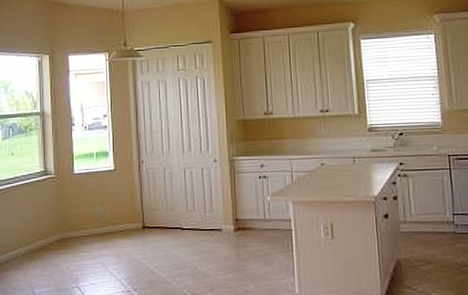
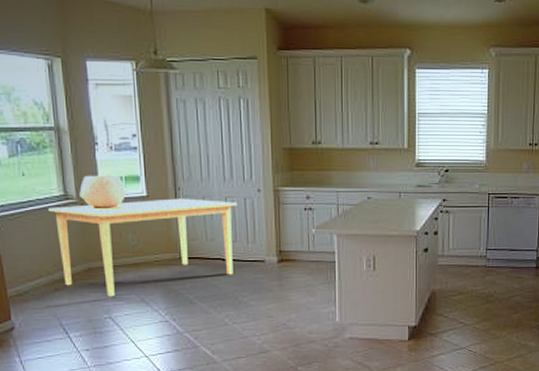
dining table: none [31,170,195,267] -> present [49,198,238,297]
ceramic pot: none [57,151,97,182] -> present [79,175,127,208]

